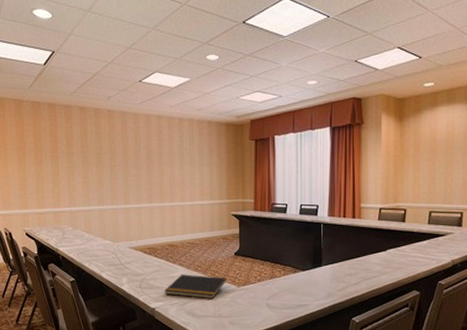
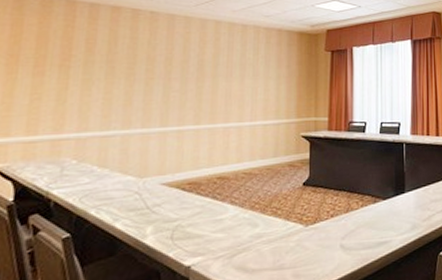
notepad: present [164,274,227,299] -> none [206,214,292,246]

